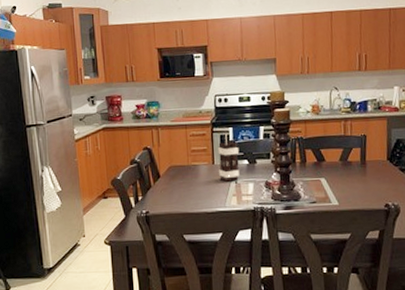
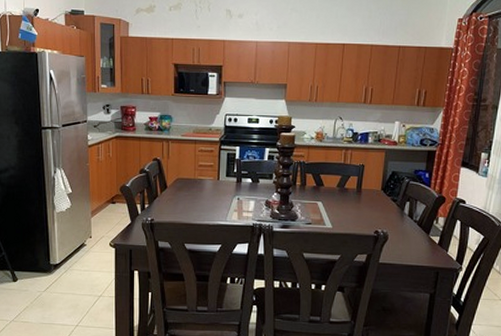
dynamite: present [217,134,240,182] -> none [223,153,244,198]

